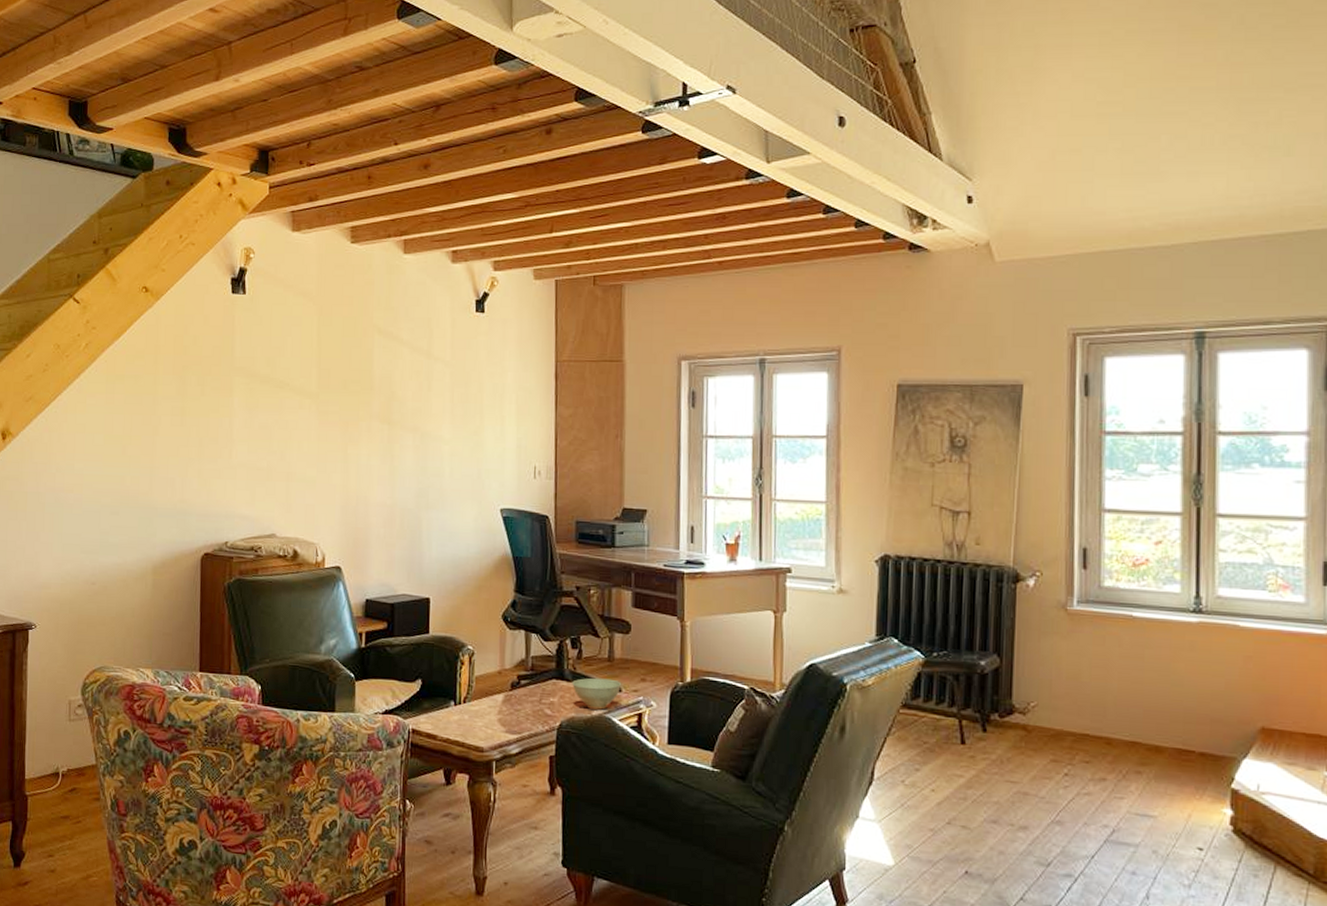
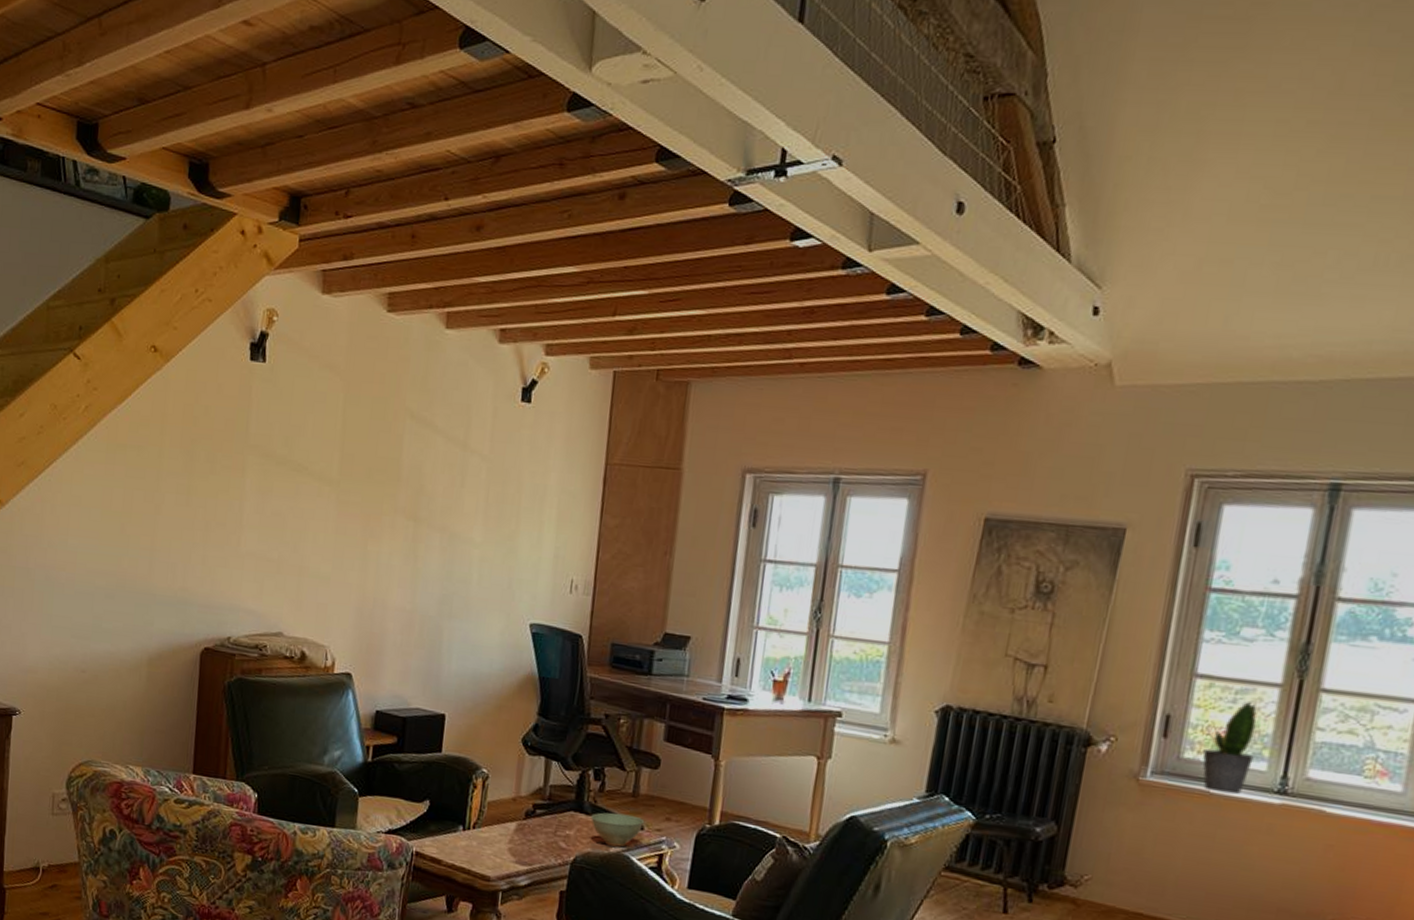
potted plant: none [1121,531,1167,617] -> present [1202,702,1257,795]

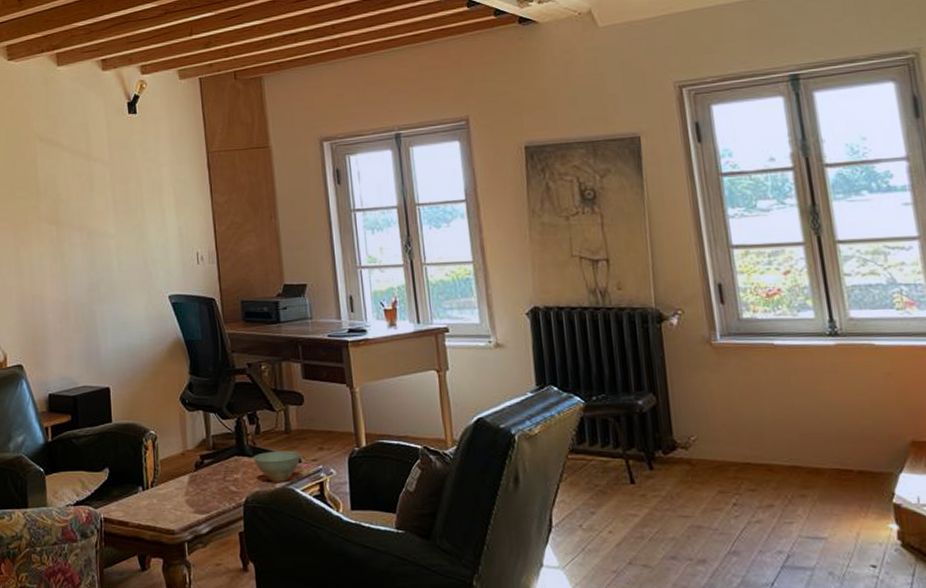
potted plant: present [1202,702,1257,795] -> none [757,262,801,344]

